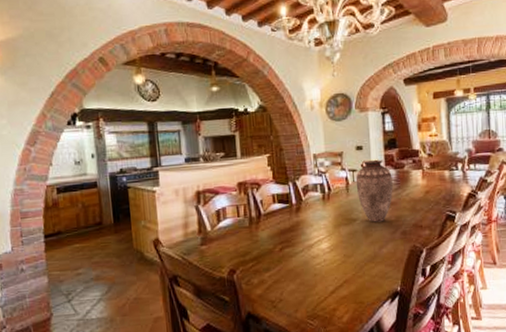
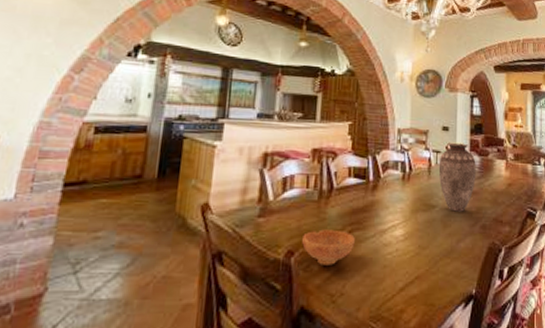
bowl: none [241,249,286,279] -> present [302,229,355,265]

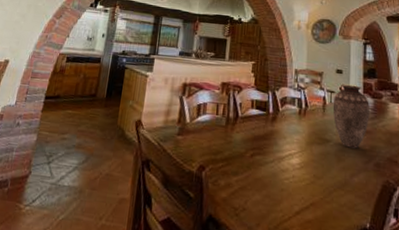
bowl: present [302,229,355,265] -> none [212,151,256,183]

